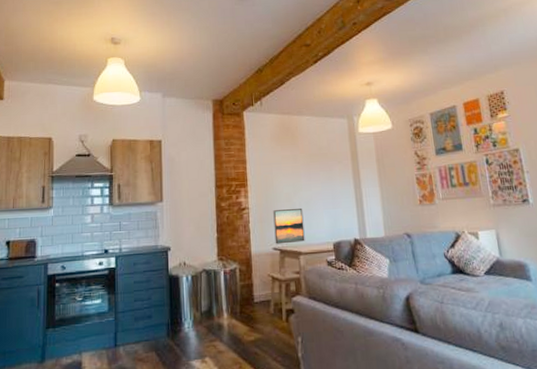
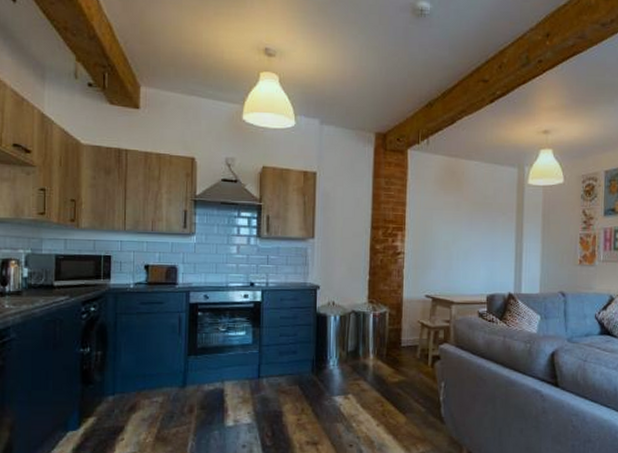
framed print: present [273,209,305,244] -> none [428,257,460,292]

